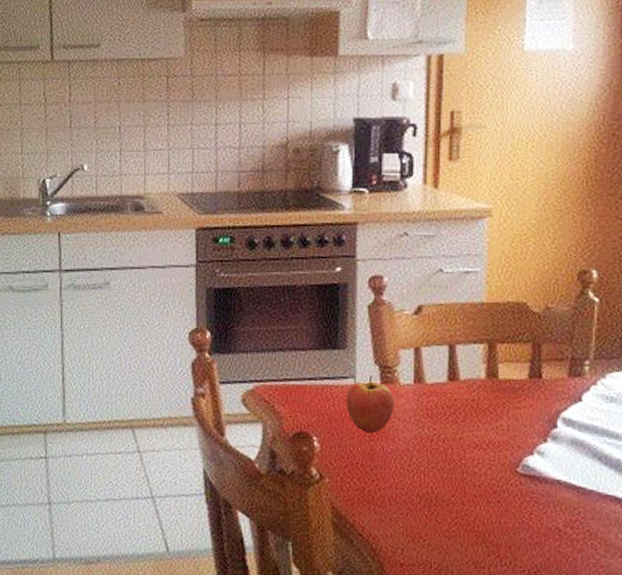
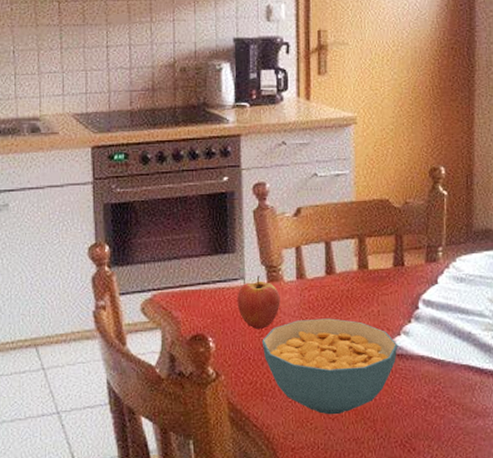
cereal bowl: none [371,427,530,534] -> present [261,318,398,415]

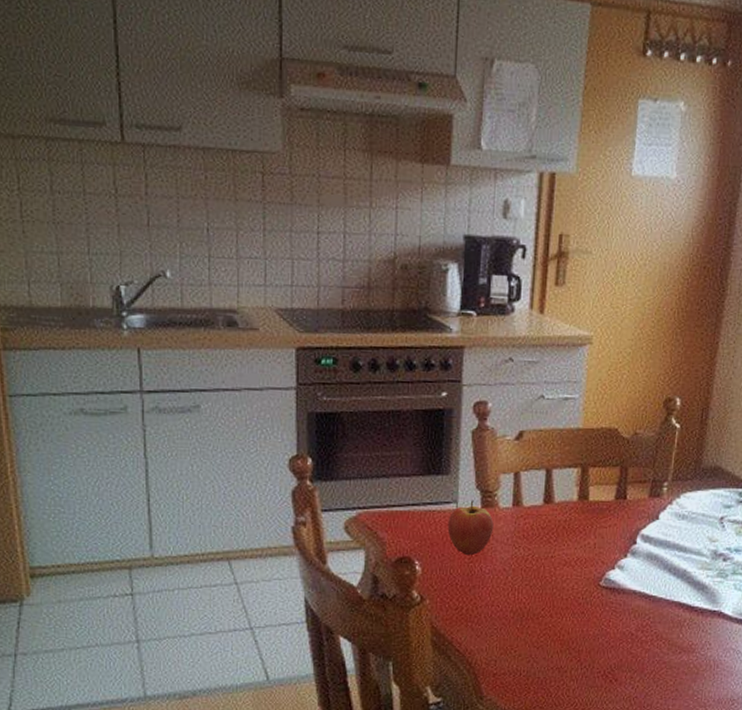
cereal bowl: present [261,318,398,415] -> none [470,547,611,644]

